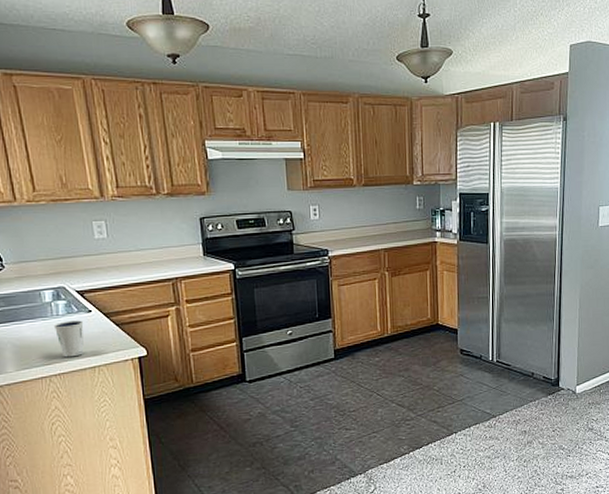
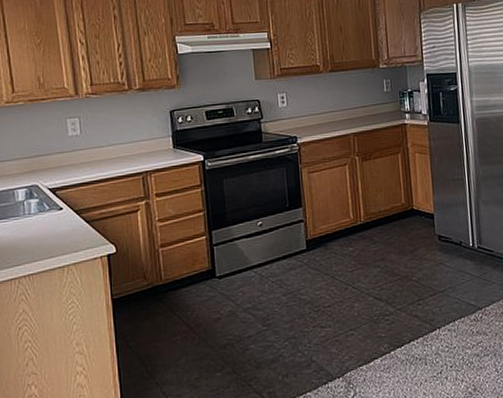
dixie cup: present [53,320,84,358] -> none [25,218,55,258]

